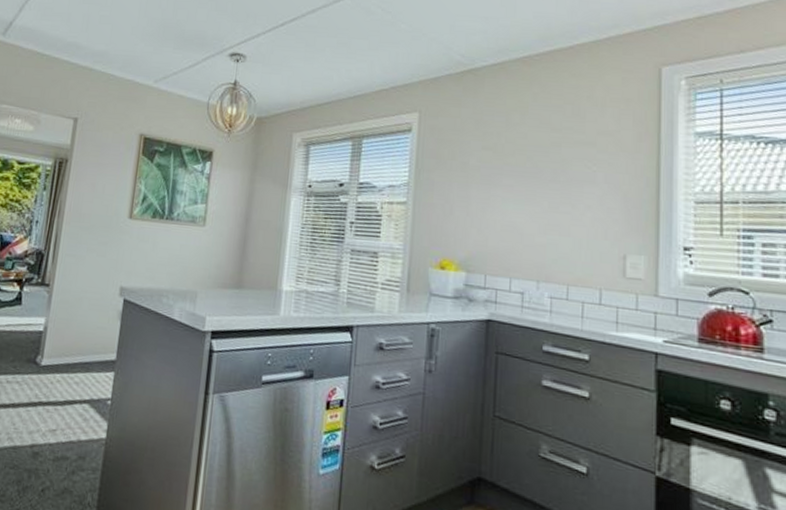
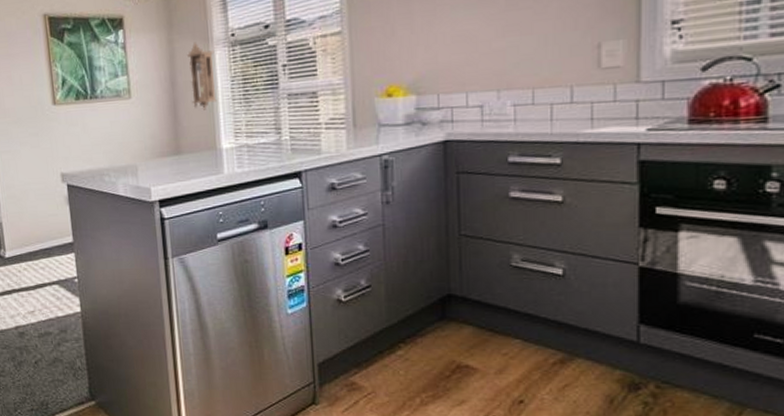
pendulum clock: none [261,186,291,251] -> present [187,42,217,110]

